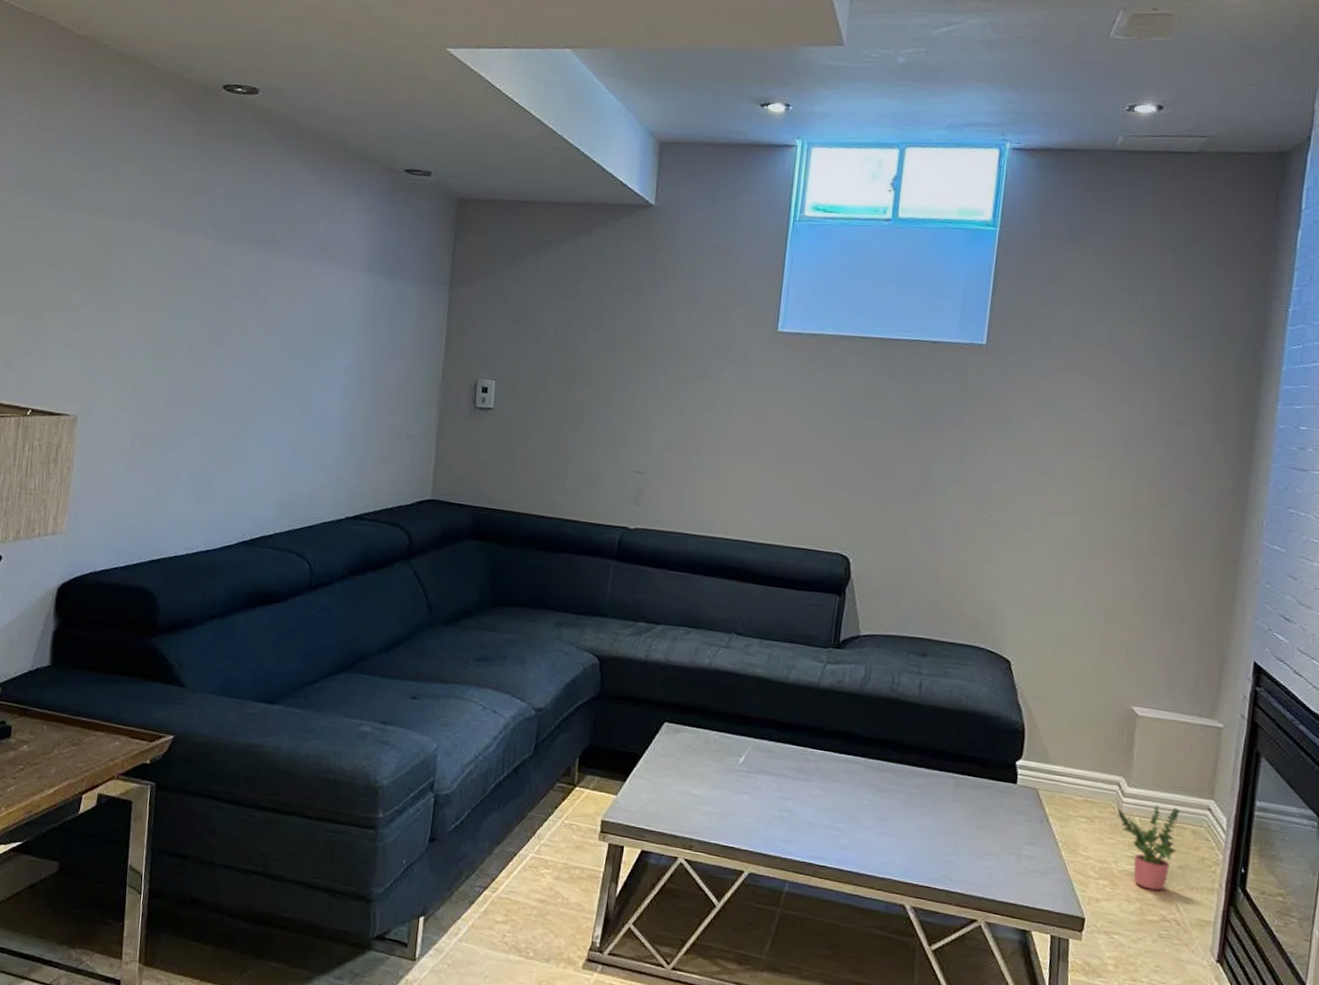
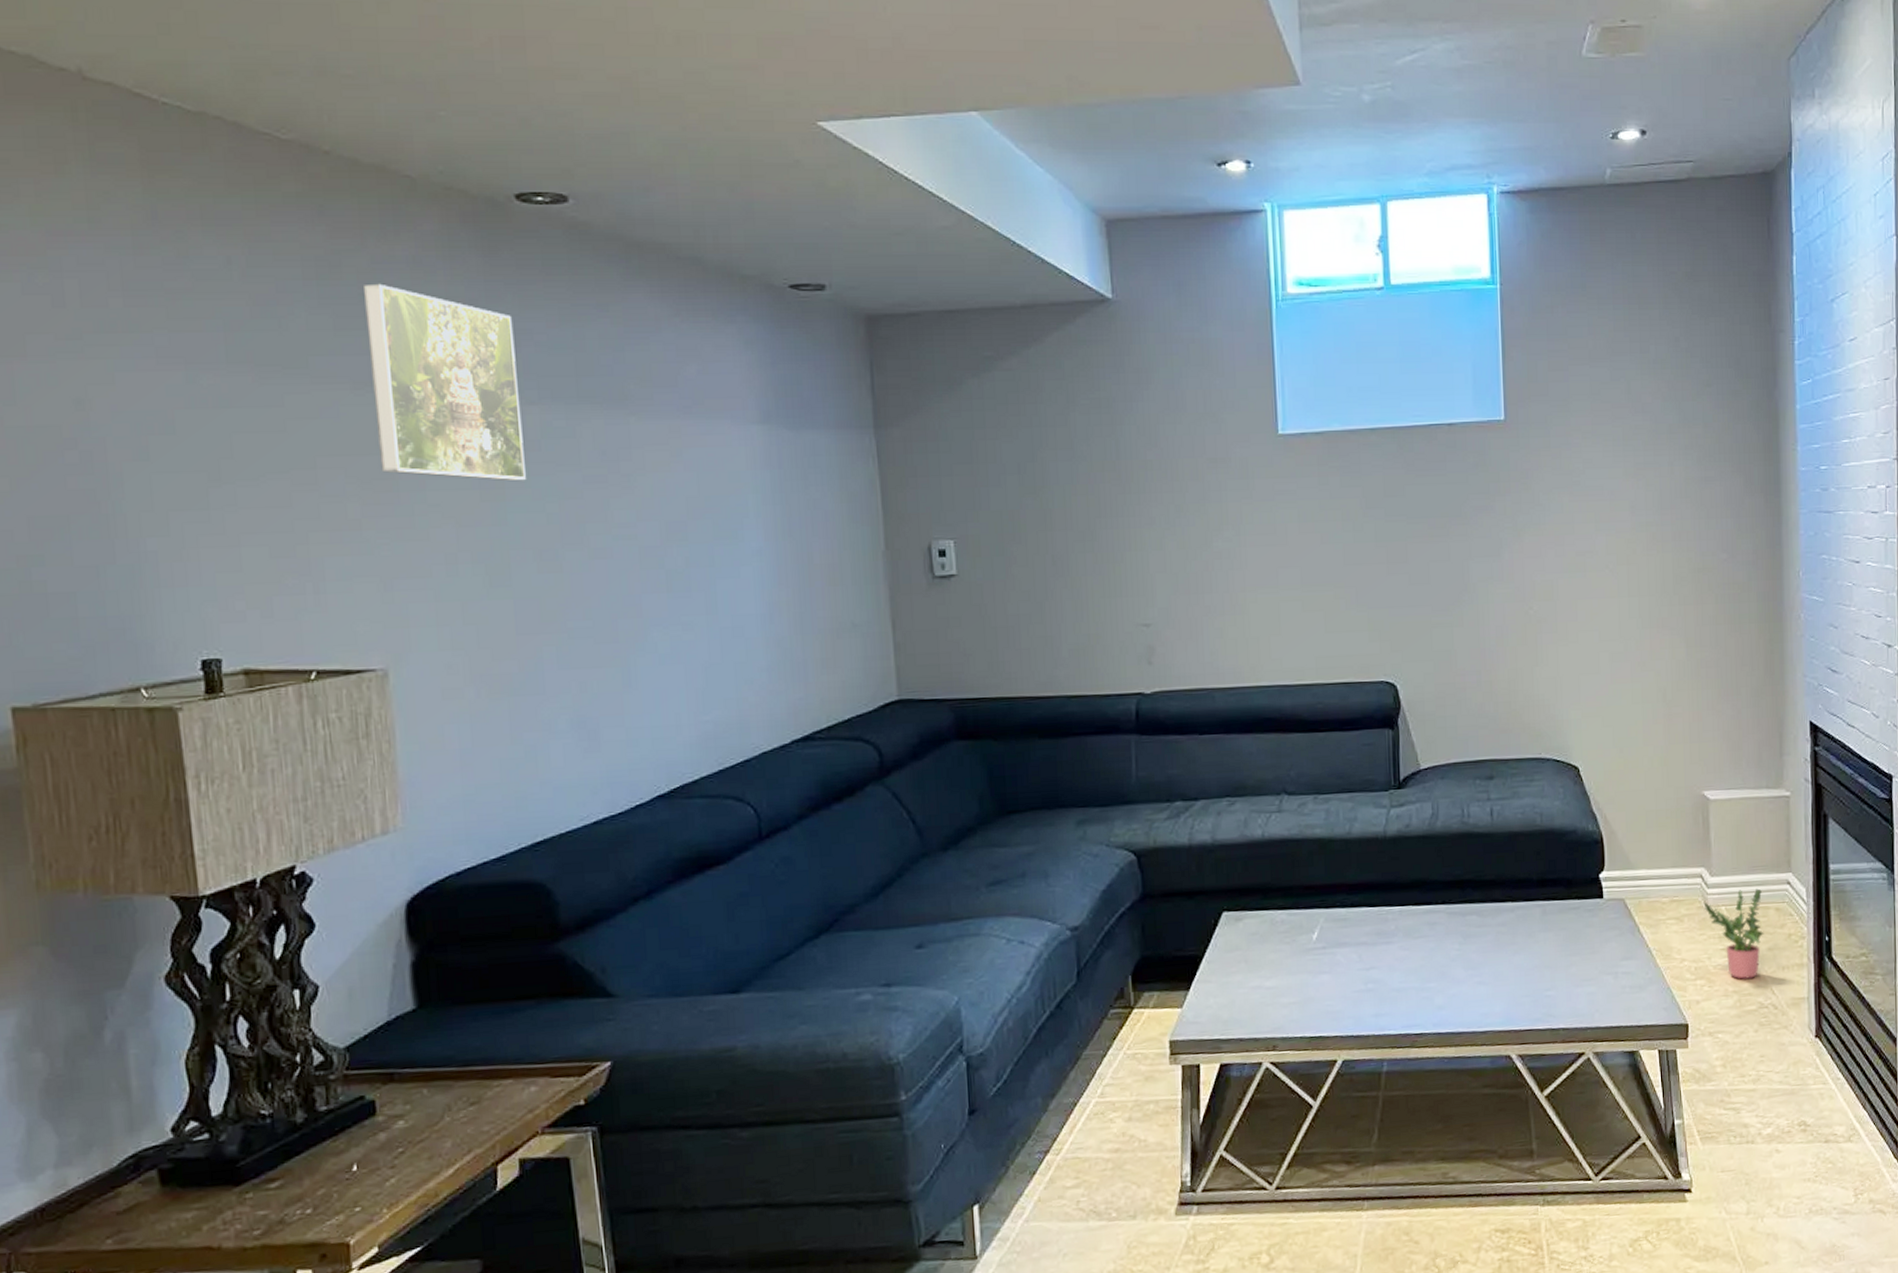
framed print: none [99,140,205,293] -> present [364,283,526,482]

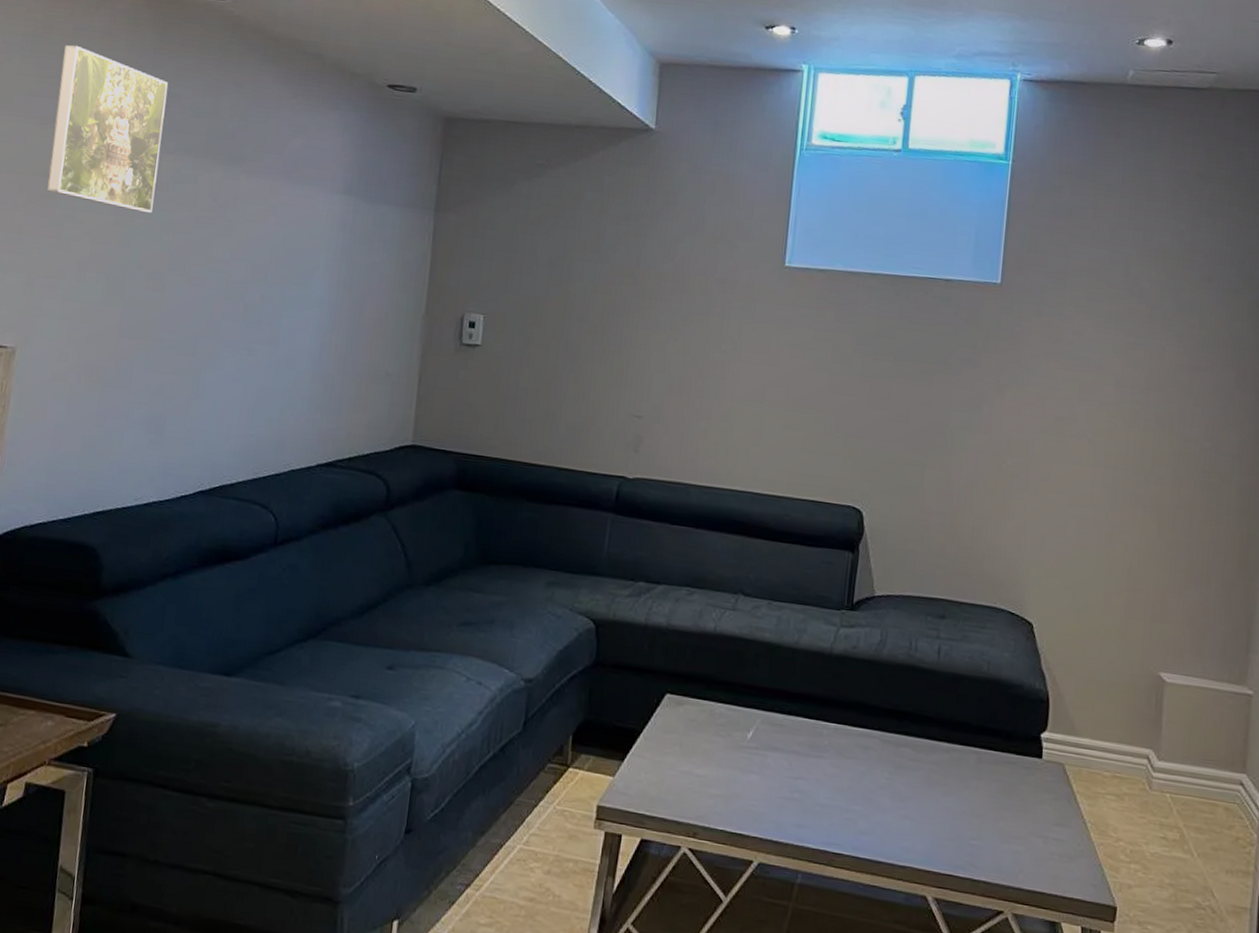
potted plant: present [1703,888,1764,980] -> none [1147,780,1212,875]

